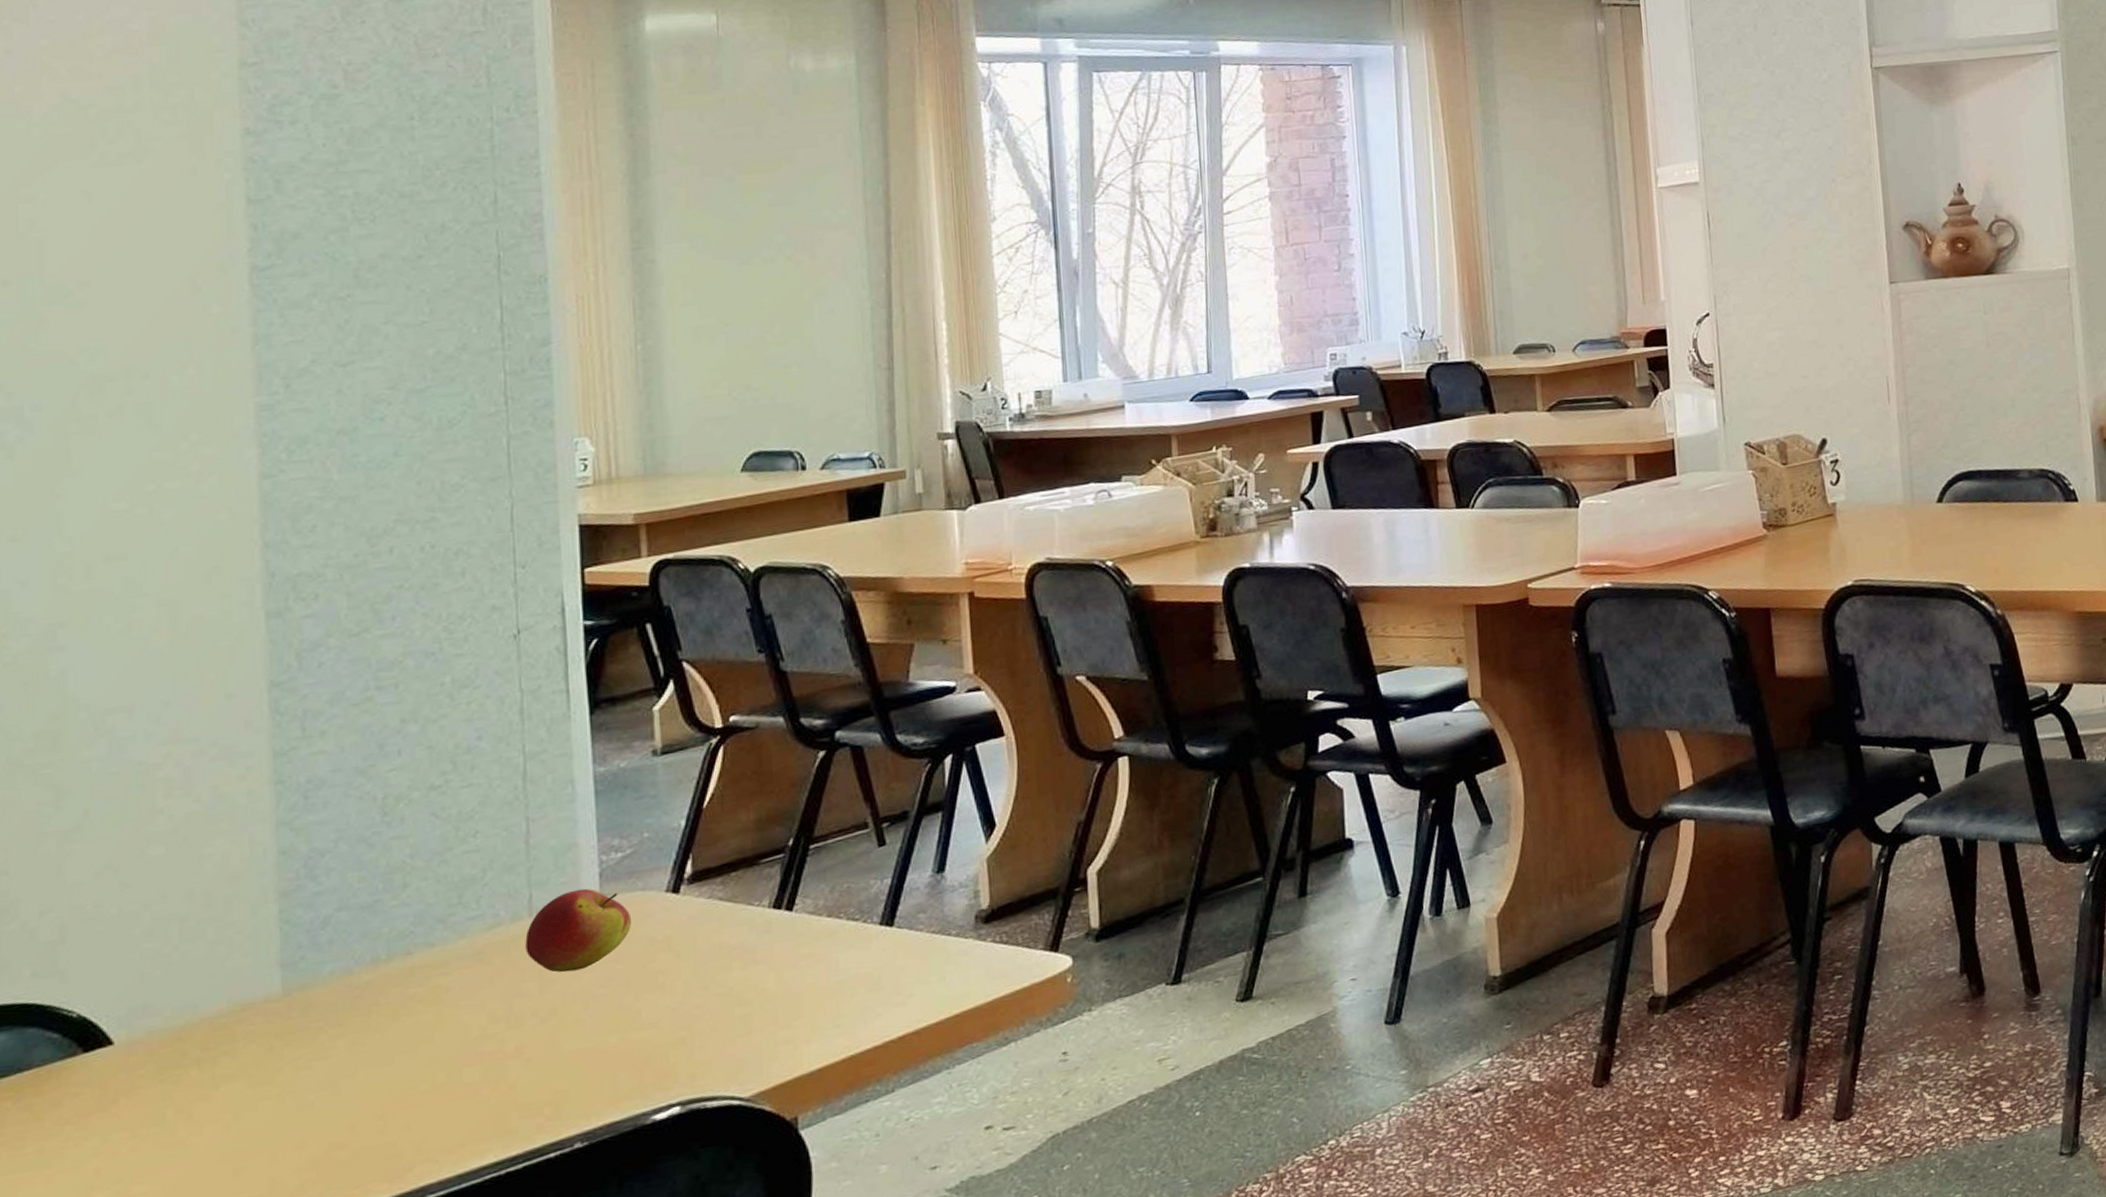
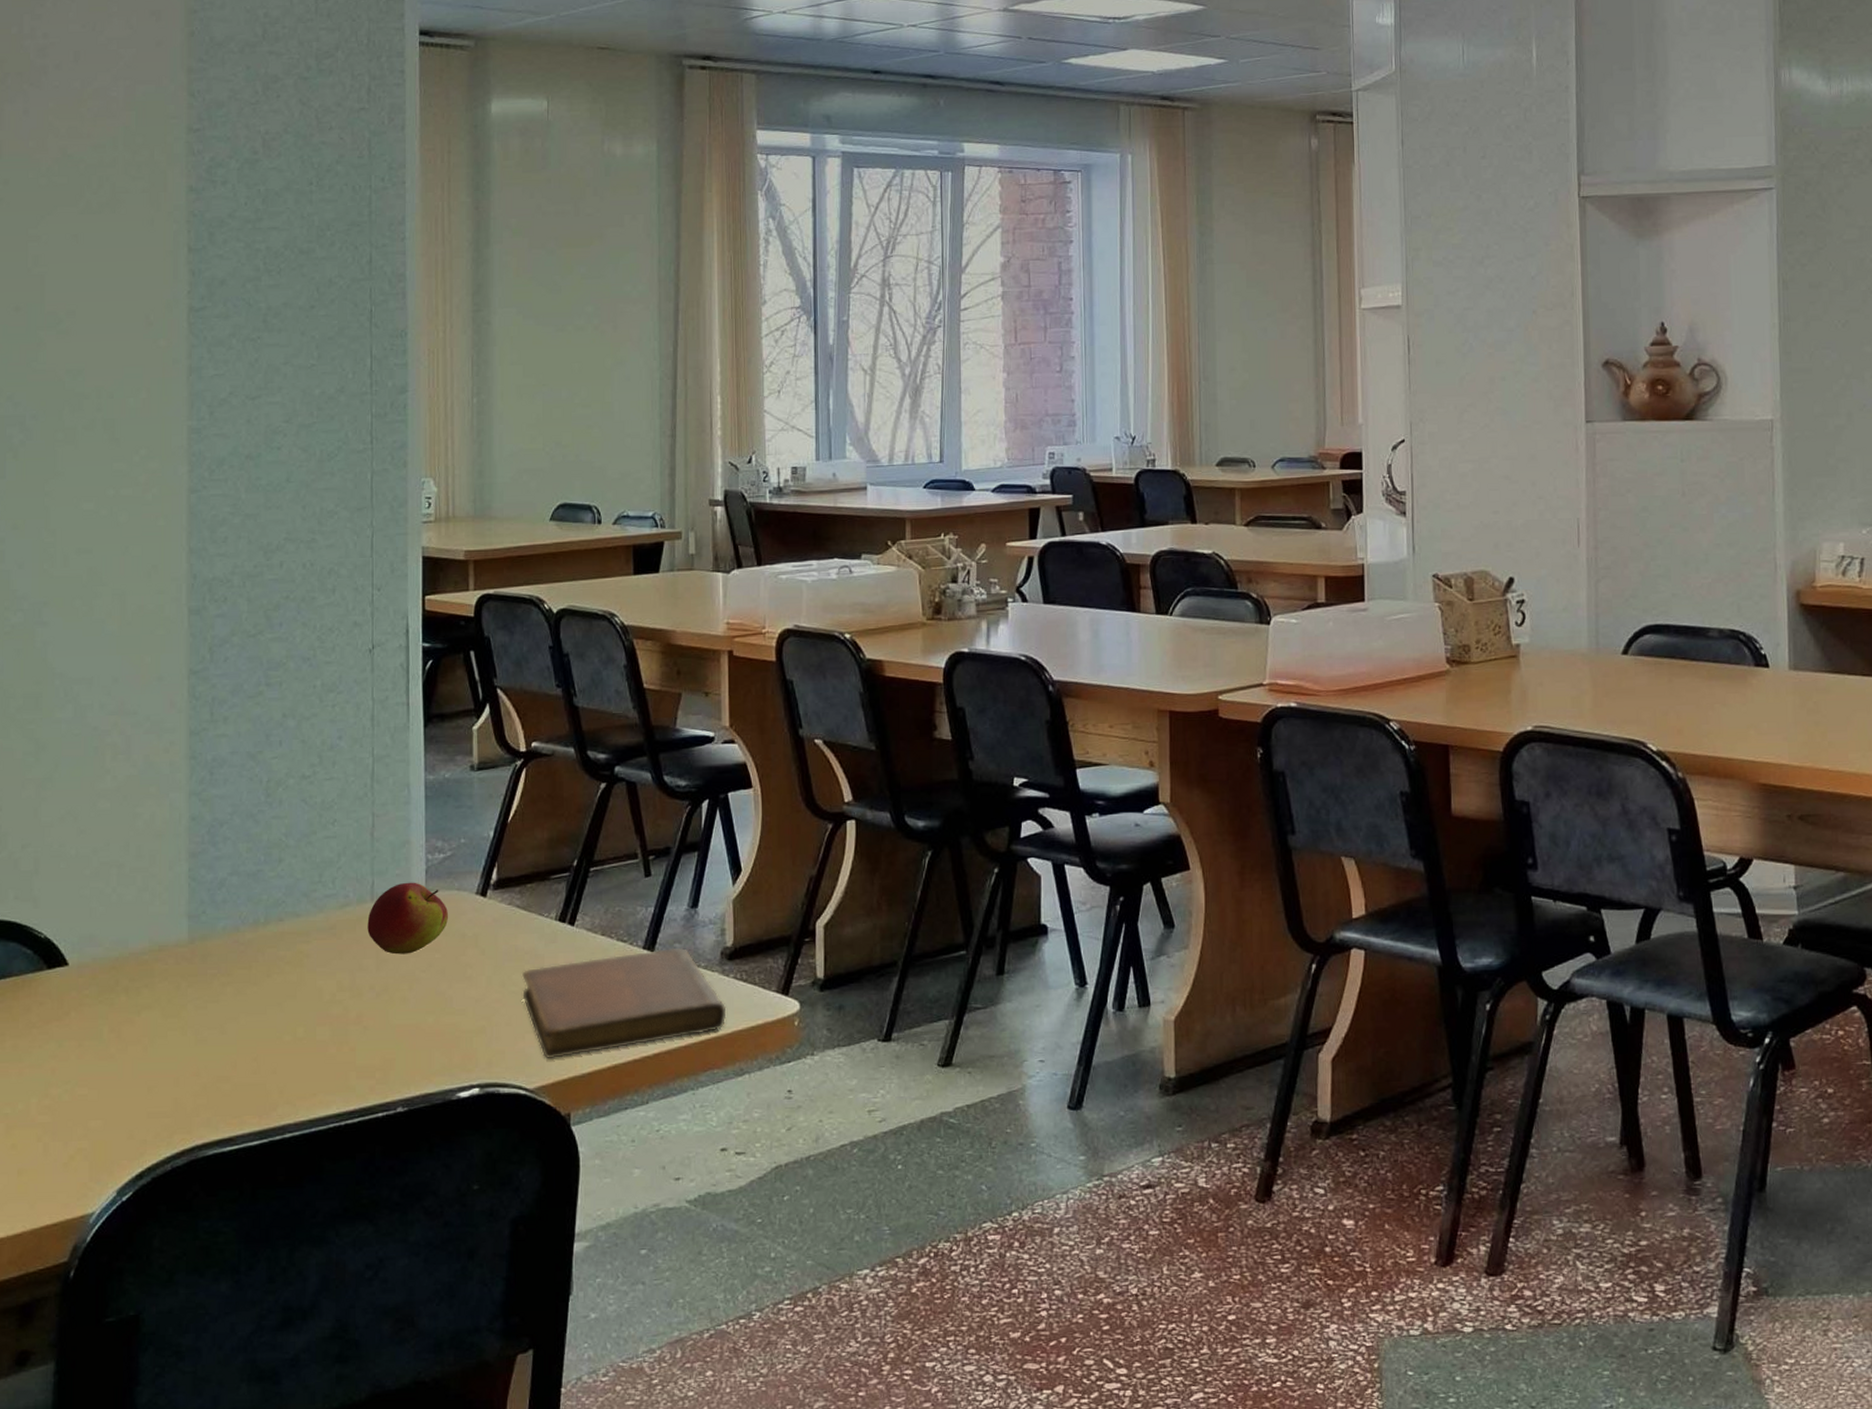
notebook: none [729,916,985,1062] -> present [522,947,727,1060]

